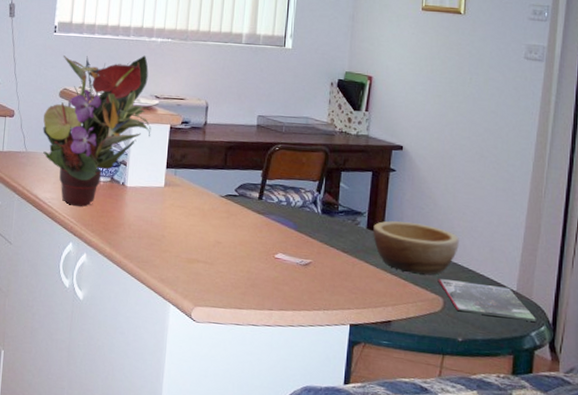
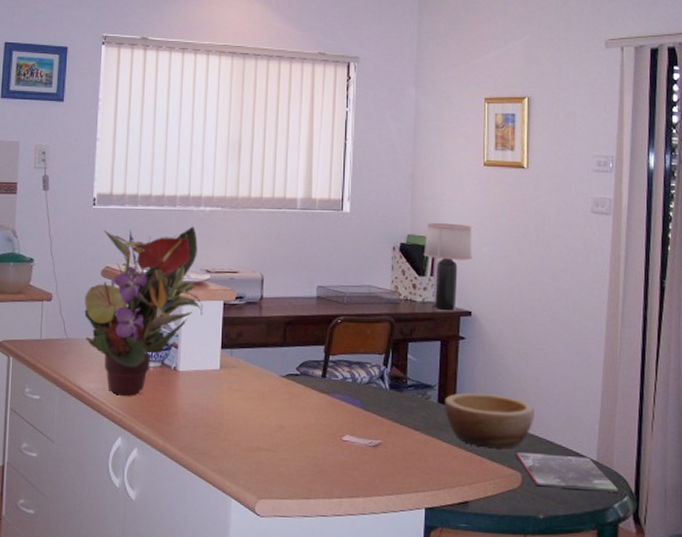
table lamp: none [360,62,408,144] -> present [423,223,472,310]

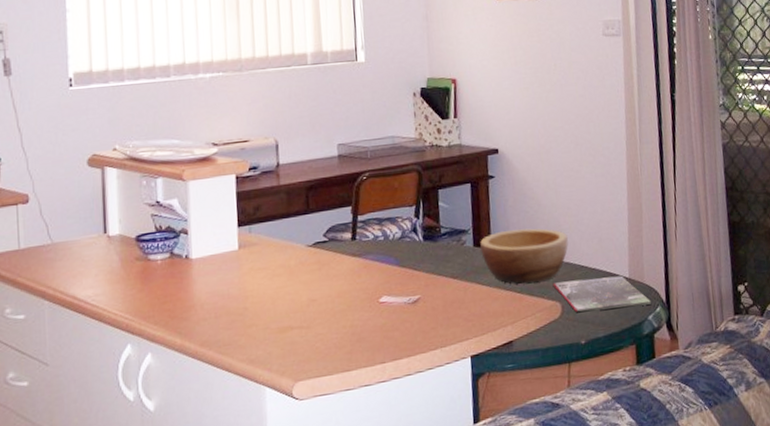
bouquet: present [84,226,203,396] -> none [70,97,214,298]
table lamp: present [423,223,472,310] -> none [445,61,494,151]

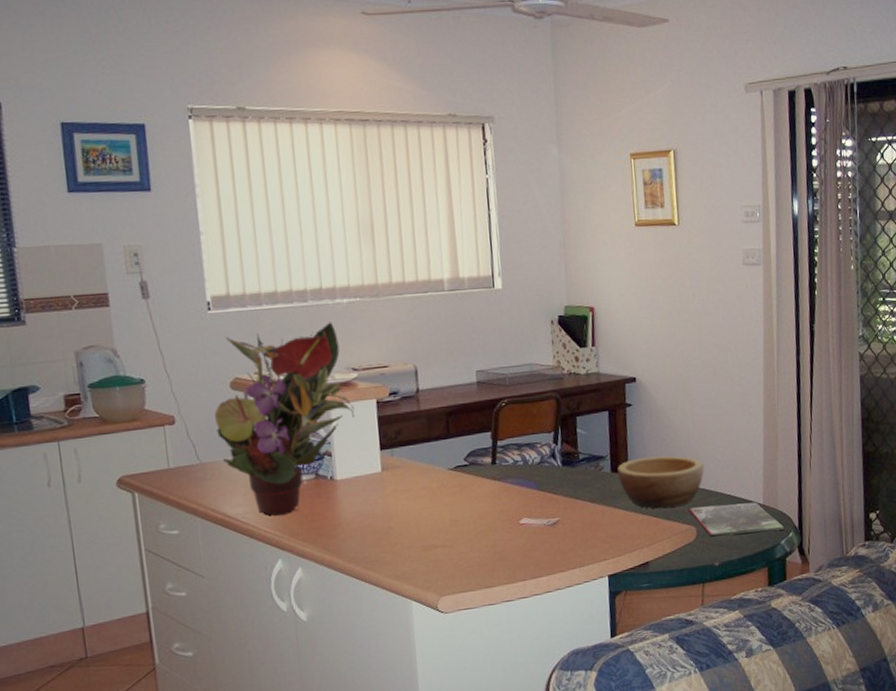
bouquet: none [70,97,214,298] -> present [215,322,355,516]

